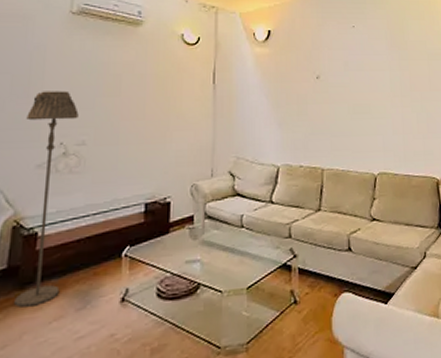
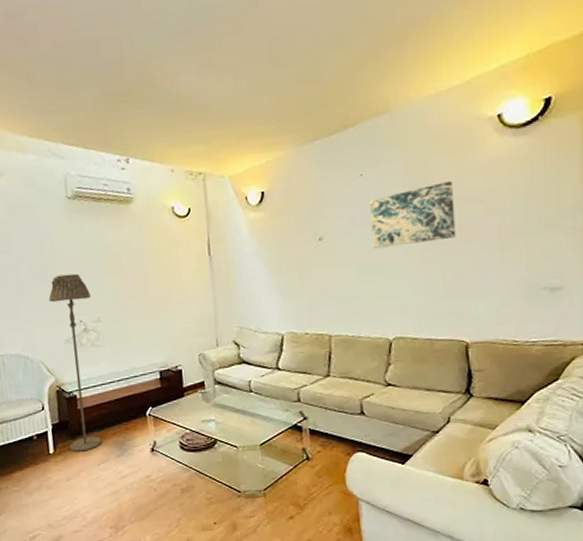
wall art: none [359,40,427,90] -> present [369,181,456,249]

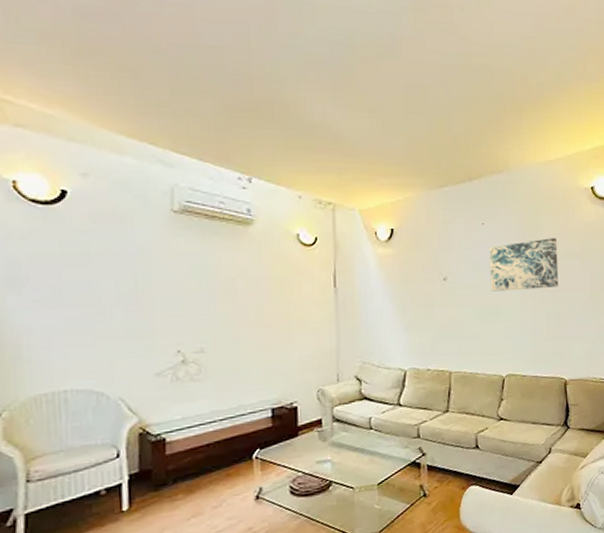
floor lamp: present [49,273,102,452] -> none [138,297,194,507]

